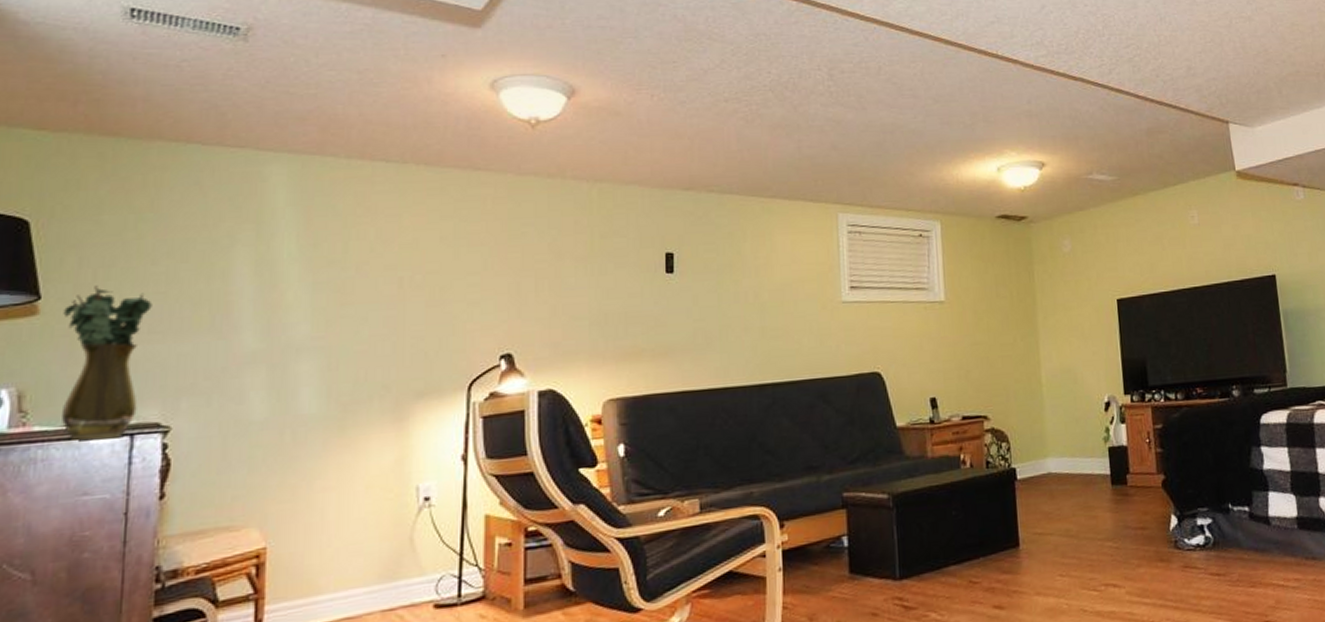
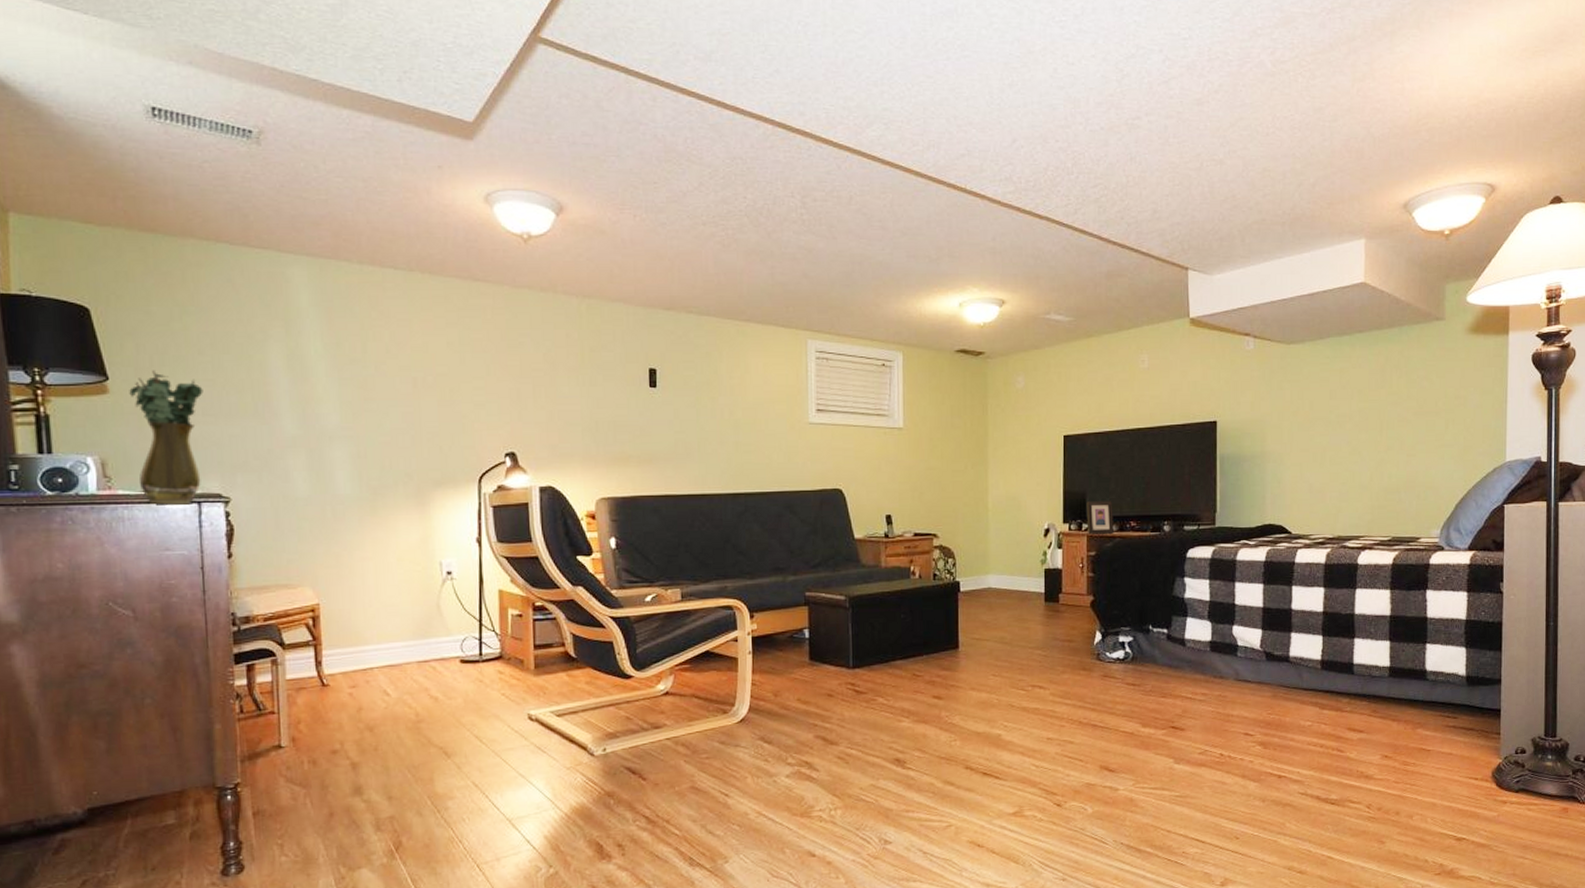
picture frame: none [1147,367,1180,405] -> present [1086,501,1114,534]

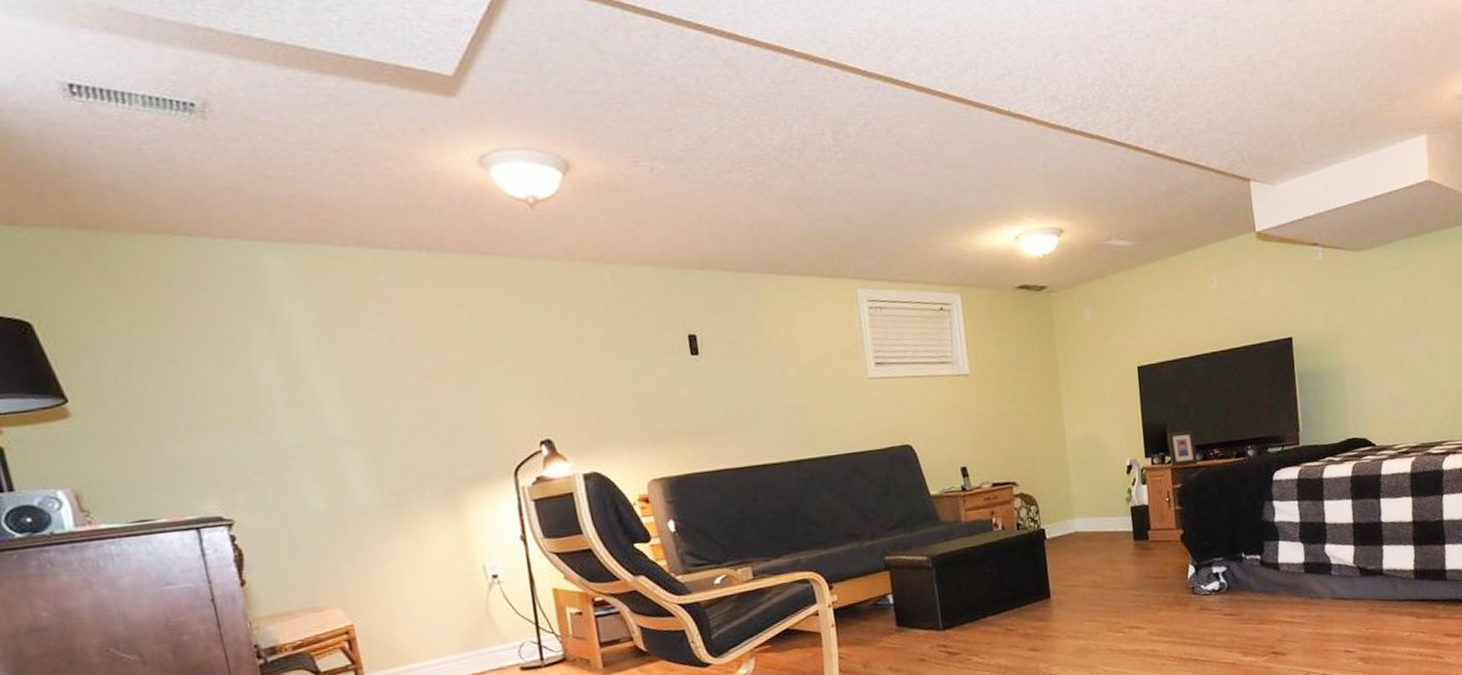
vase: present [129,370,203,505] -> none [94,386,197,537]

